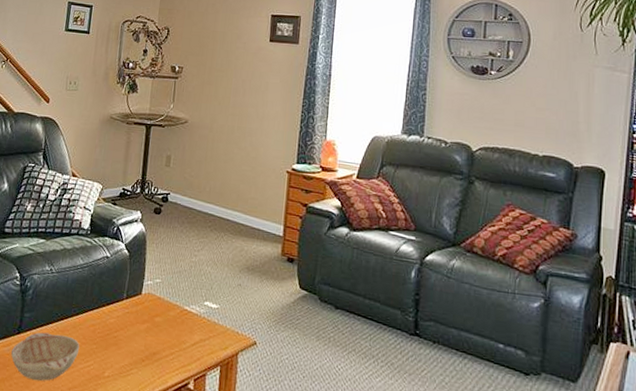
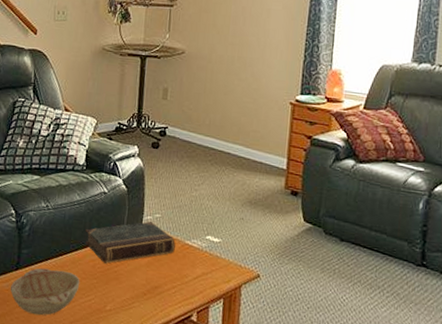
book: none [86,286,174,329] -> present [84,221,175,264]

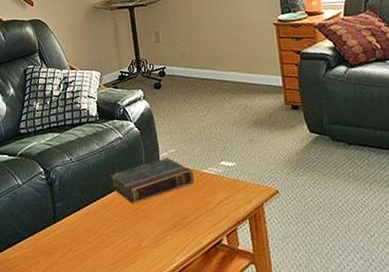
decorative bowl: present [10,268,80,316] -> none [51,217,114,263]

